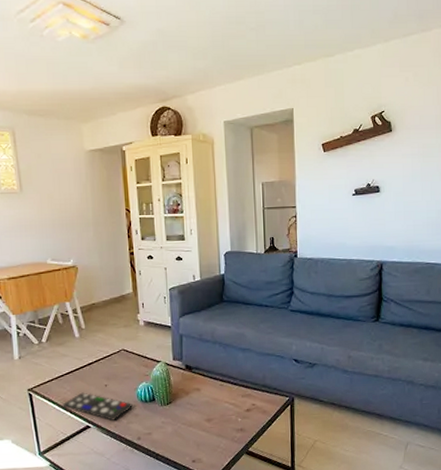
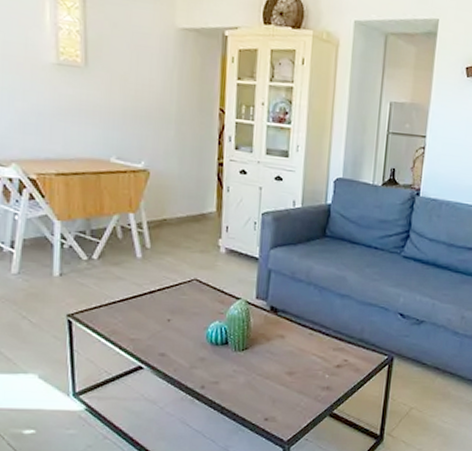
remote control: present [62,392,133,421] -> none [110,325,200,363]

